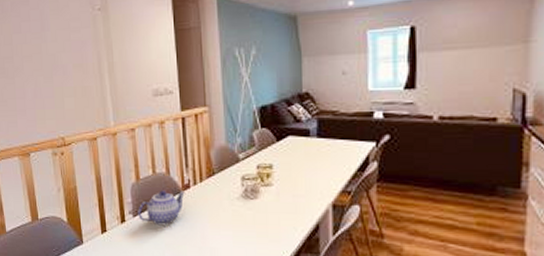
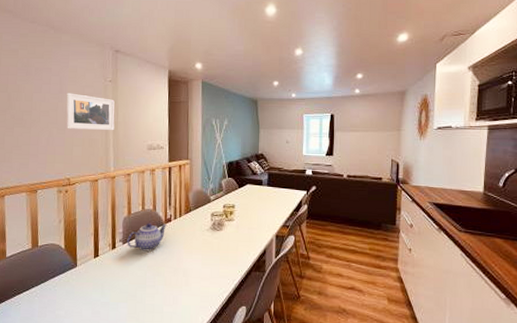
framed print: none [49,29,110,76] -> present [66,93,115,131]

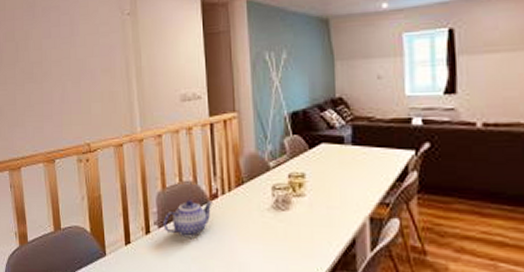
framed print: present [66,93,115,131] -> none [78,34,138,81]

